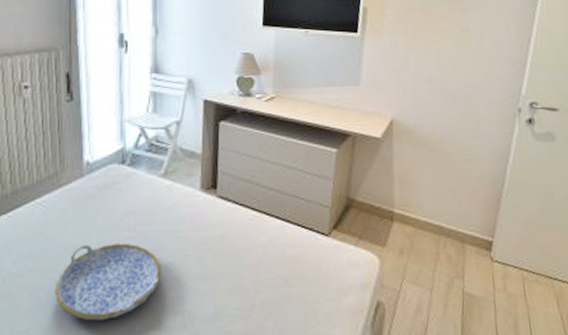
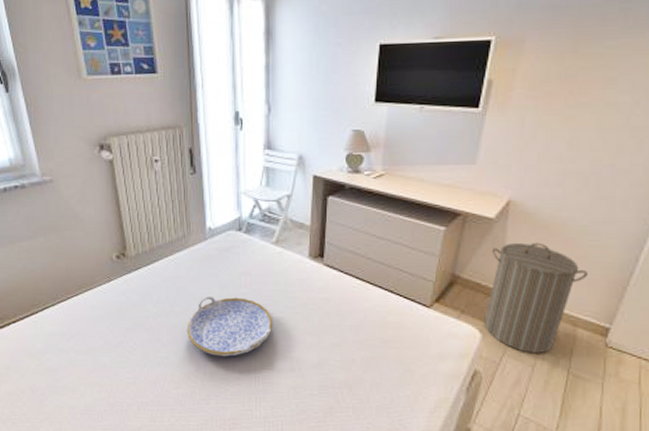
laundry hamper: none [381,160,467,276] -> present [484,242,588,354]

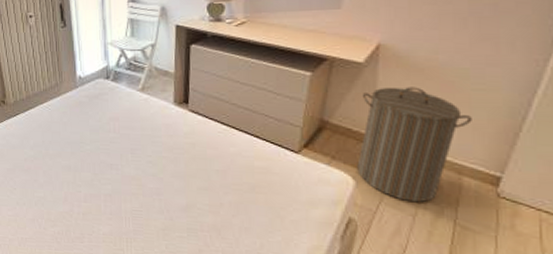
serving tray: present [186,297,273,357] -> none [60,141,142,198]

